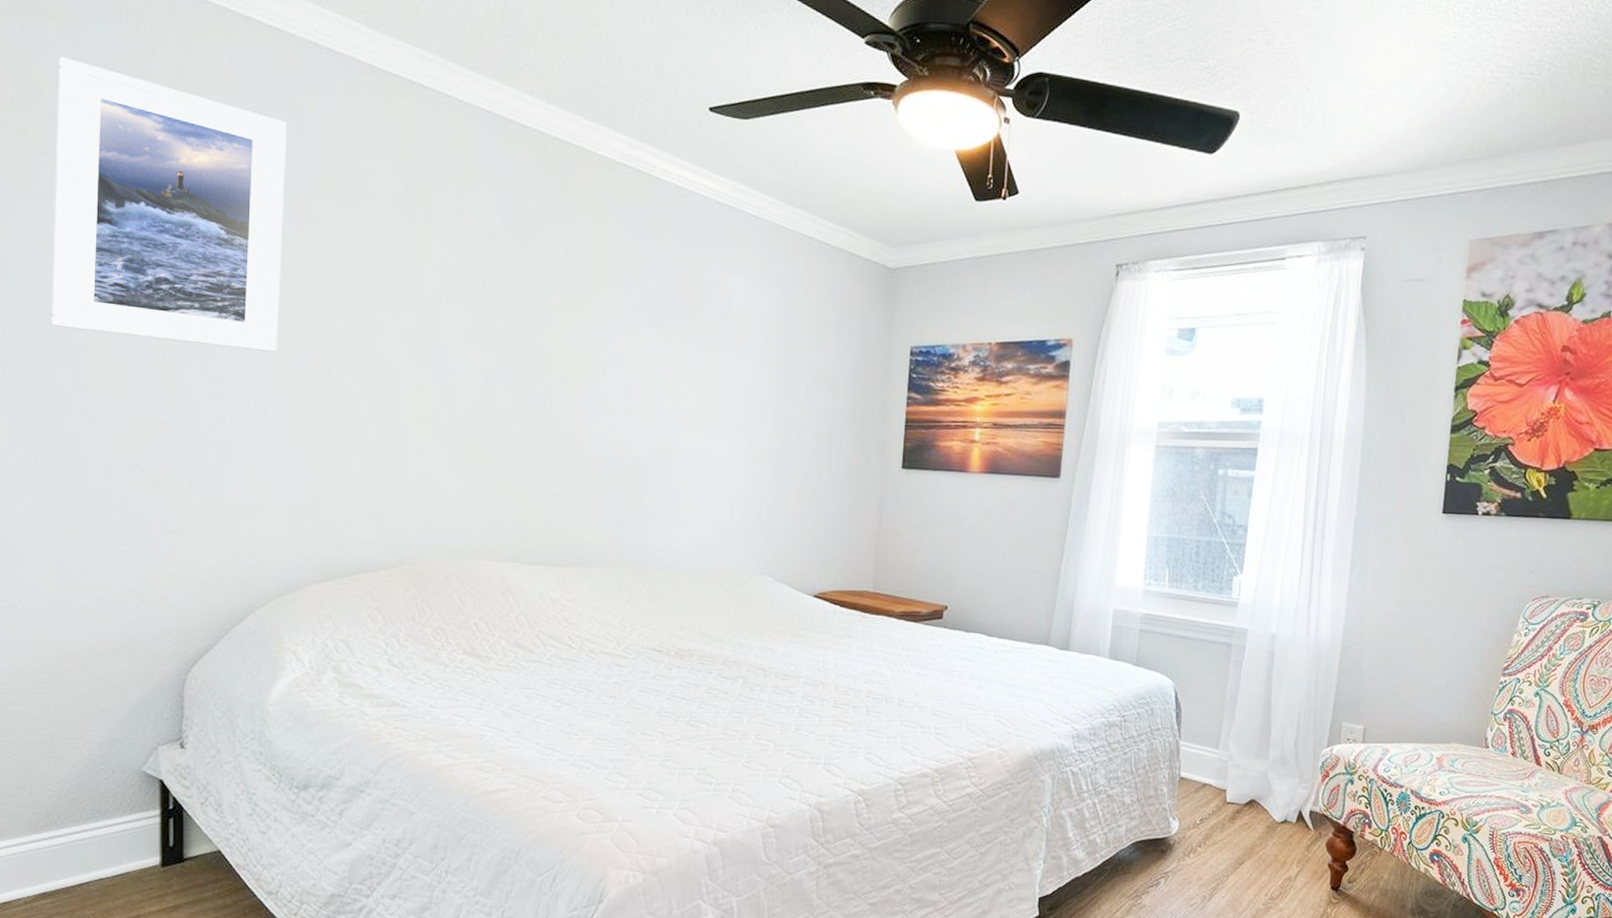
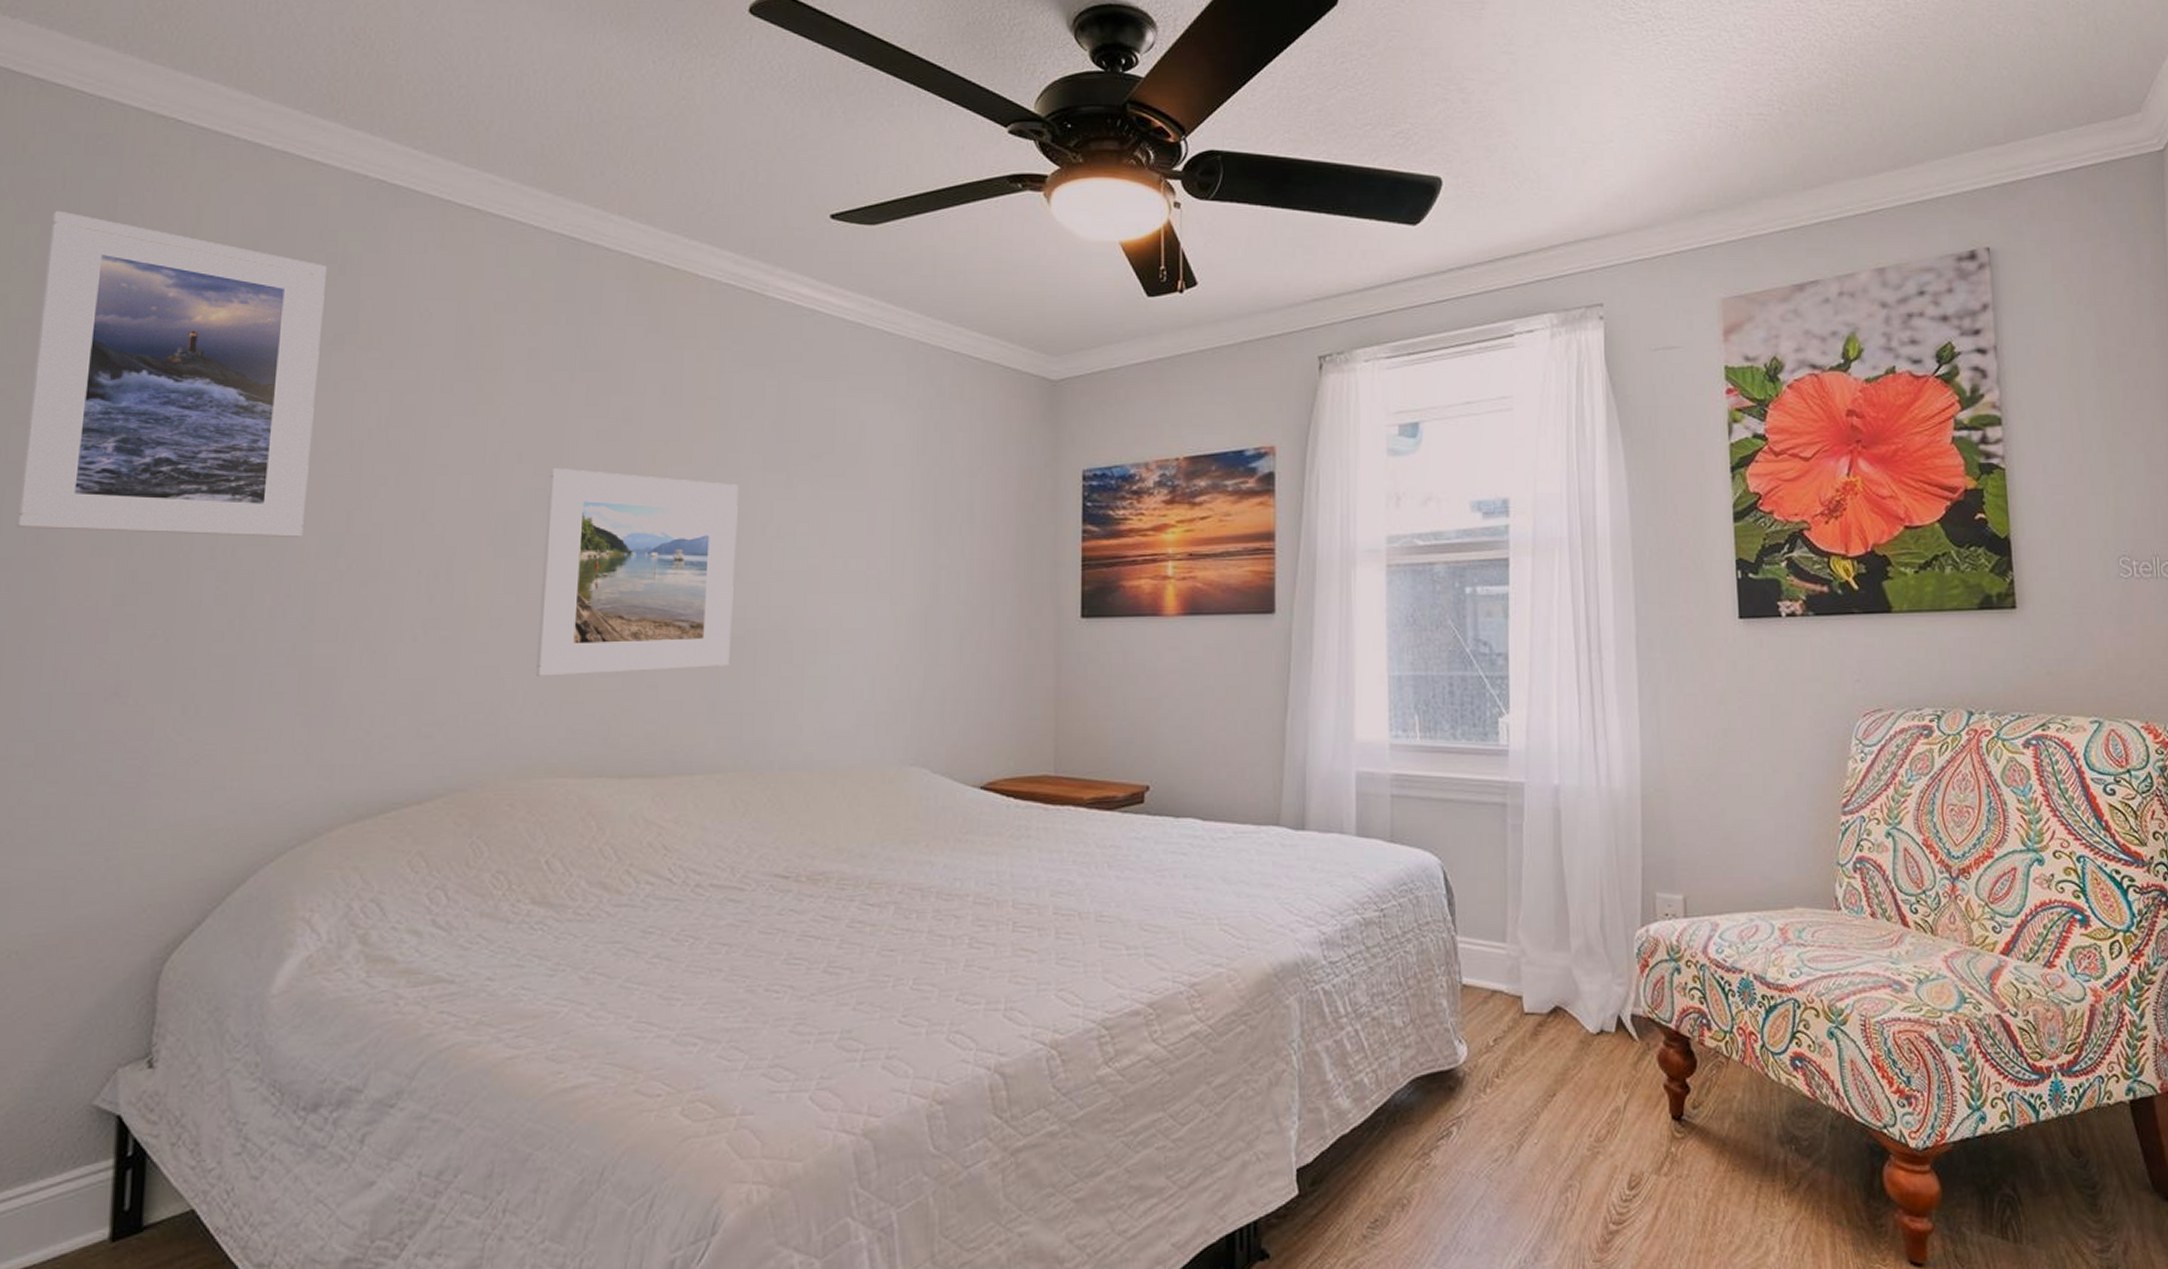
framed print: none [464,310,627,484] -> present [535,467,739,676]

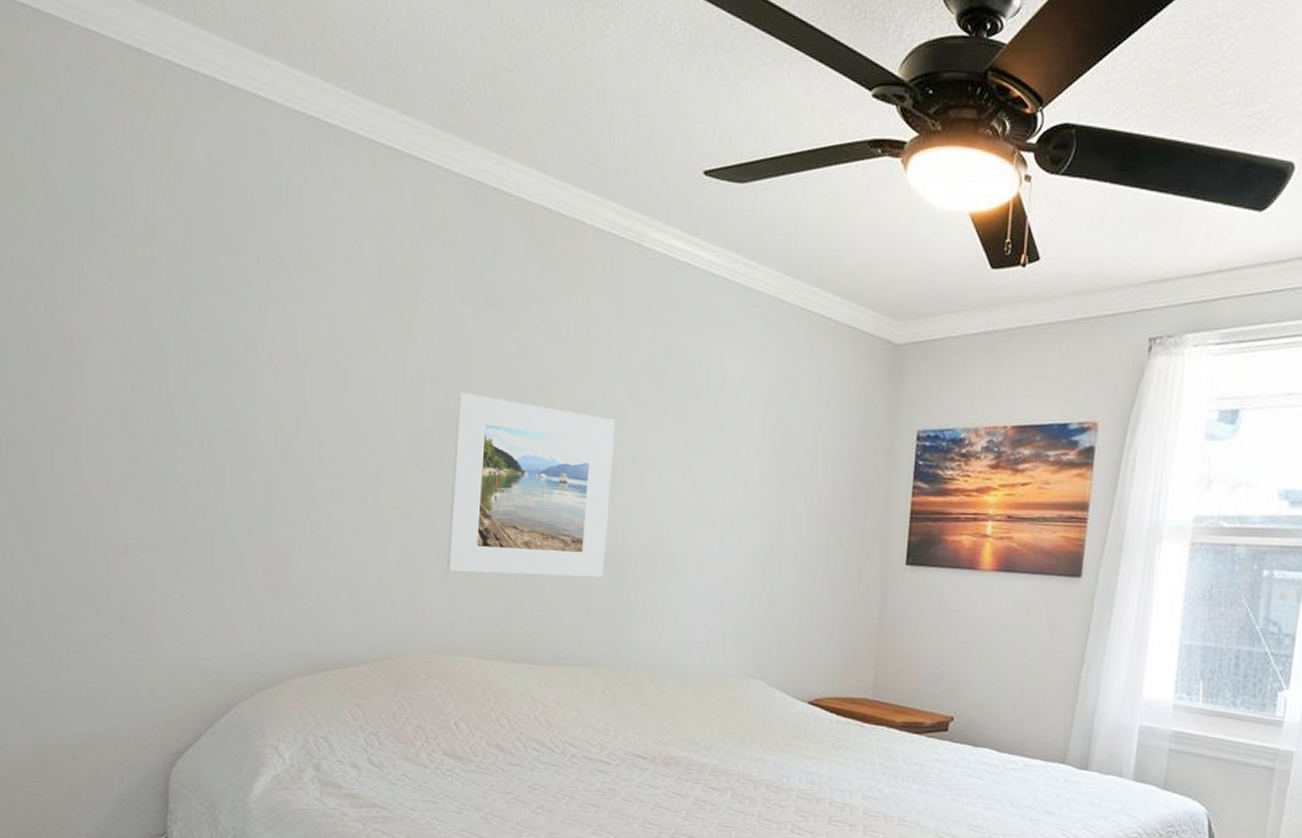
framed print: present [16,210,326,537] -> none [45,133,273,436]

